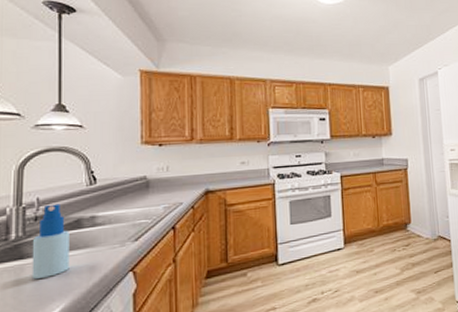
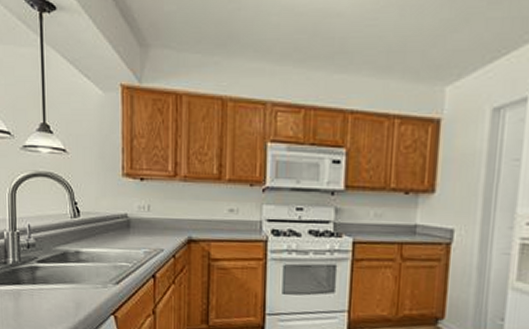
spray bottle: present [31,203,69,279] -> none [26,233,58,306]

